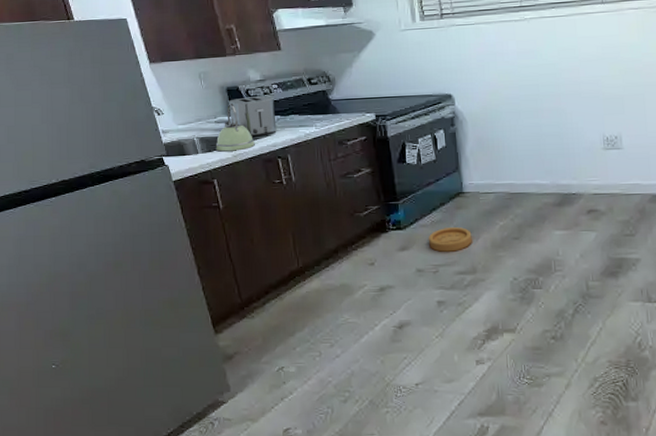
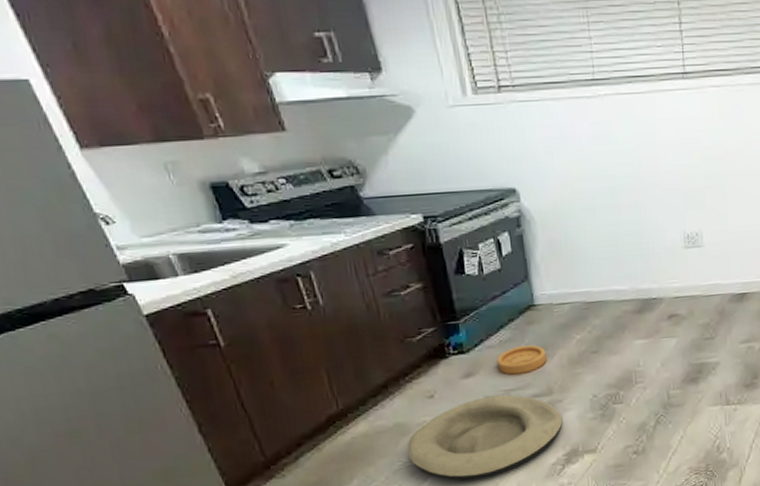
kettle: present [215,103,255,152] -> none [203,204,262,272]
toaster: present [229,96,277,137] -> none [216,194,291,250]
dog bed: none [349,269,485,342] -> present [407,394,563,480]

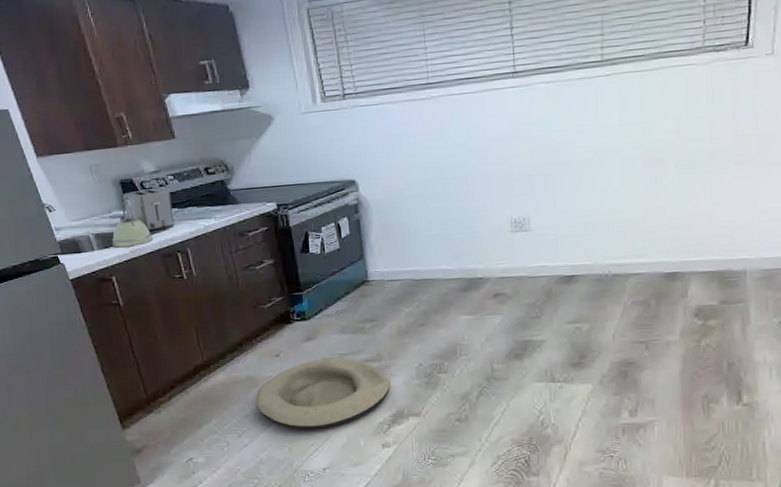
kettle: none [203,204,262,272] -> present [111,196,153,248]
toaster: none [216,194,291,250] -> present [123,188,175,232]
pet bowl: present [496,345,547,375] -> none [333,316,378,341]

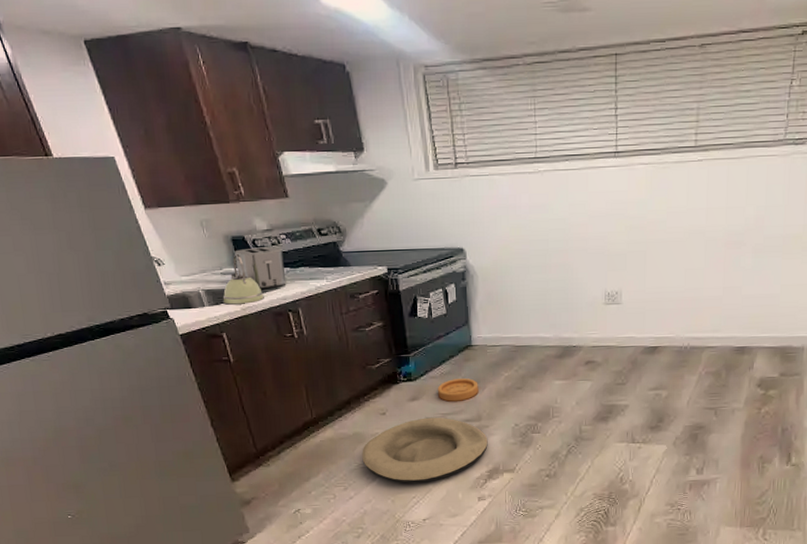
pet bowl: none [333,316,378,341] -> present [437,378,479,402]

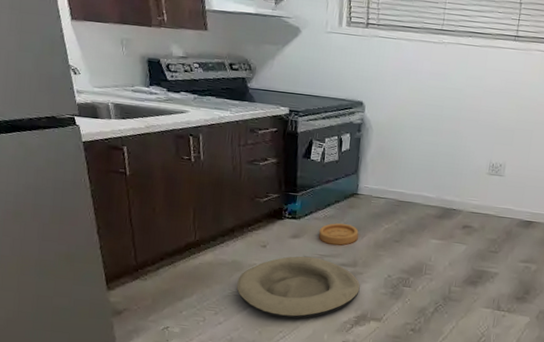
kettle: present [222,253,264,305] -> none [129,74,169,123]
toaster: present [235,247,287,290] -> none [147,71,194,112]

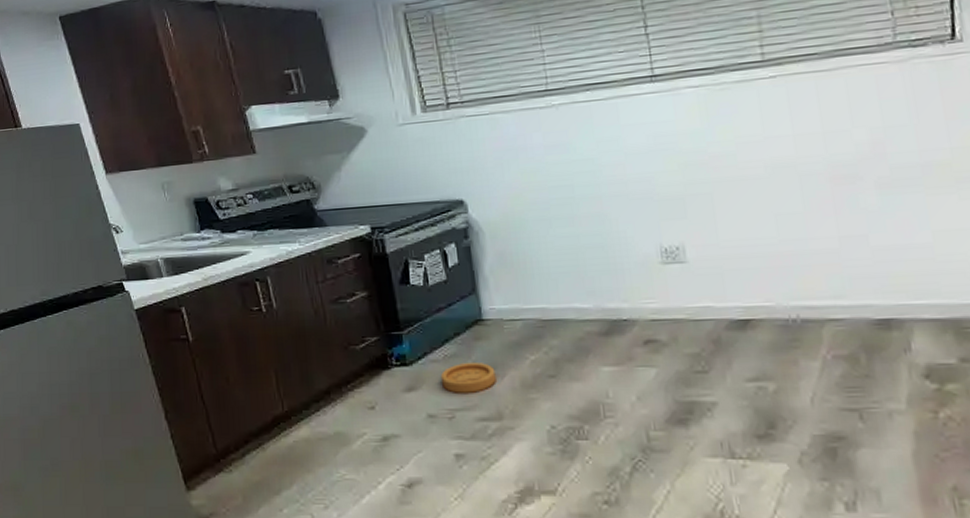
dog bed: present [236,256,360,319] -> none [346,414,515,504]

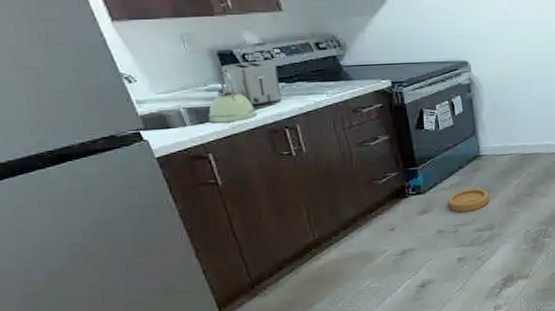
kettle: none [182,217,228,275] -> present [208,68,257,123]
toaster: none [197,208,253,257] -> present [221,61,282,106]

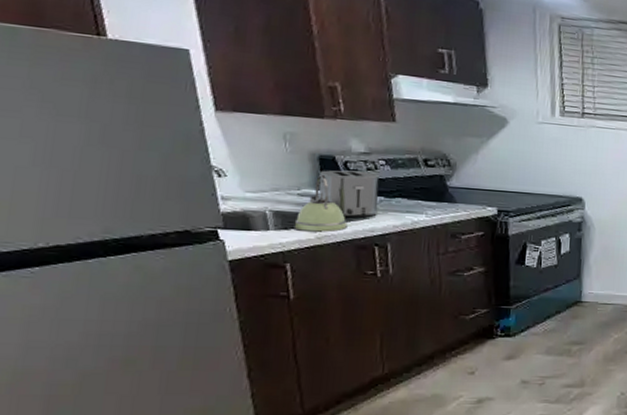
pet bowl: present [447,188,489,213] -> none [538,337,585,363]

